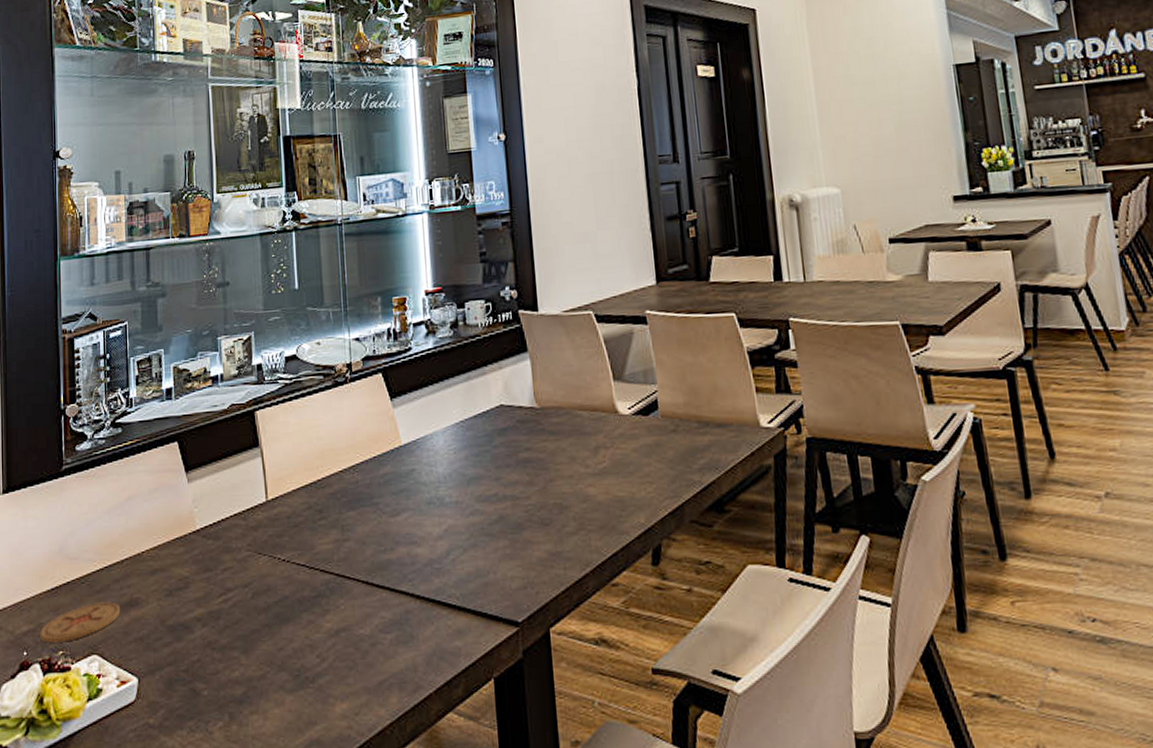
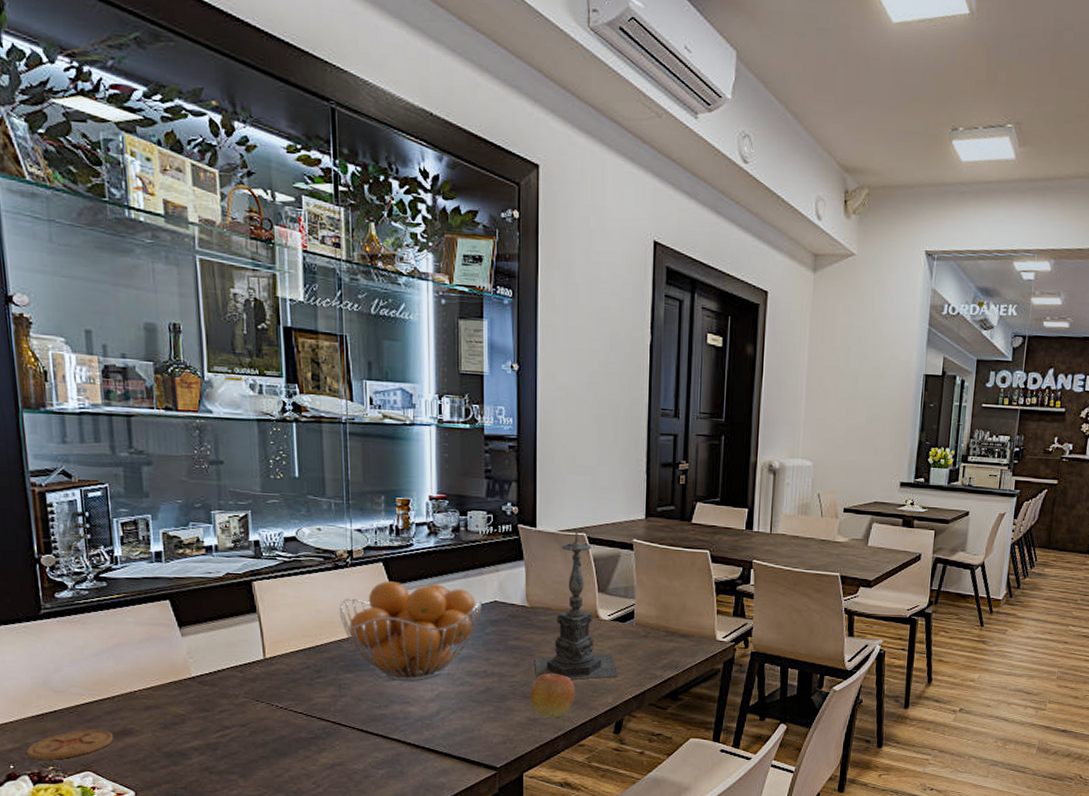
fruit basket: none [340,391,488,516] -> present [339,581,483,681]
apple: none [548,490,601,550] -> present [530,674,575,718]
candle holder: none [550,308,648,499] -> present [535,530,618,679]

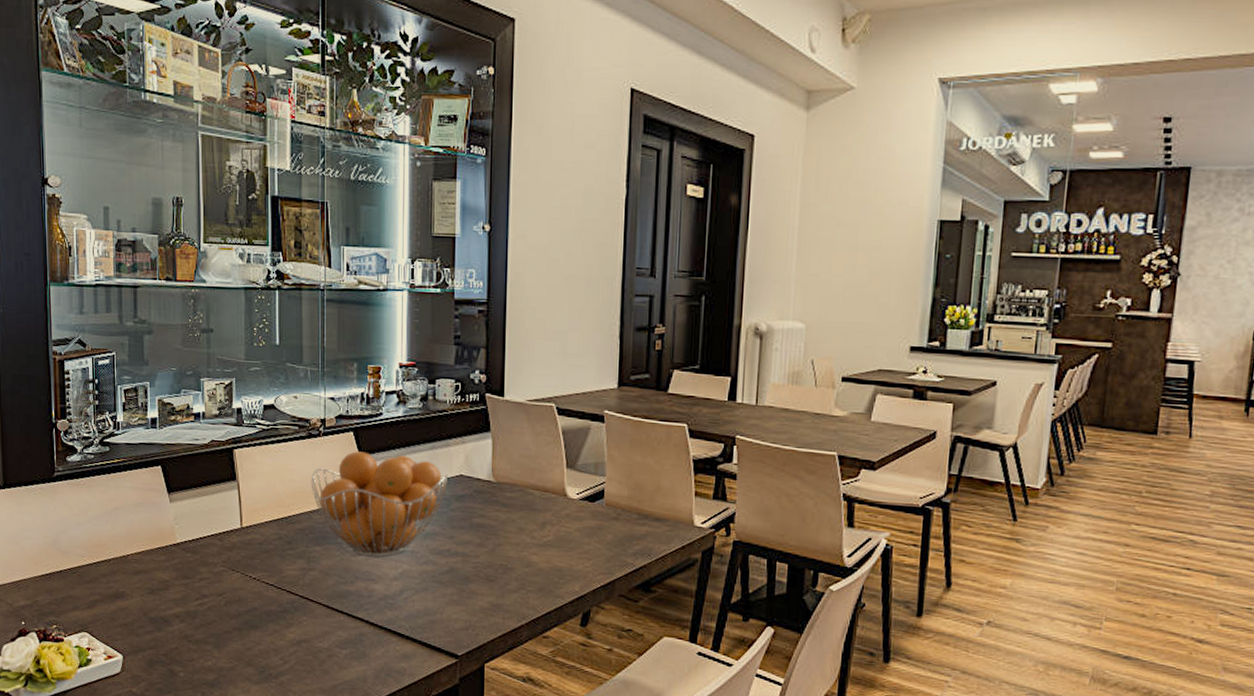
coaster: present [27,729,114,760] -> none [36,590,108,619]
apple: present [530,674,575,718] -> none [493,555,540,606]
candle holder: present [535,530,618,679] -> none [499,399,586,564]

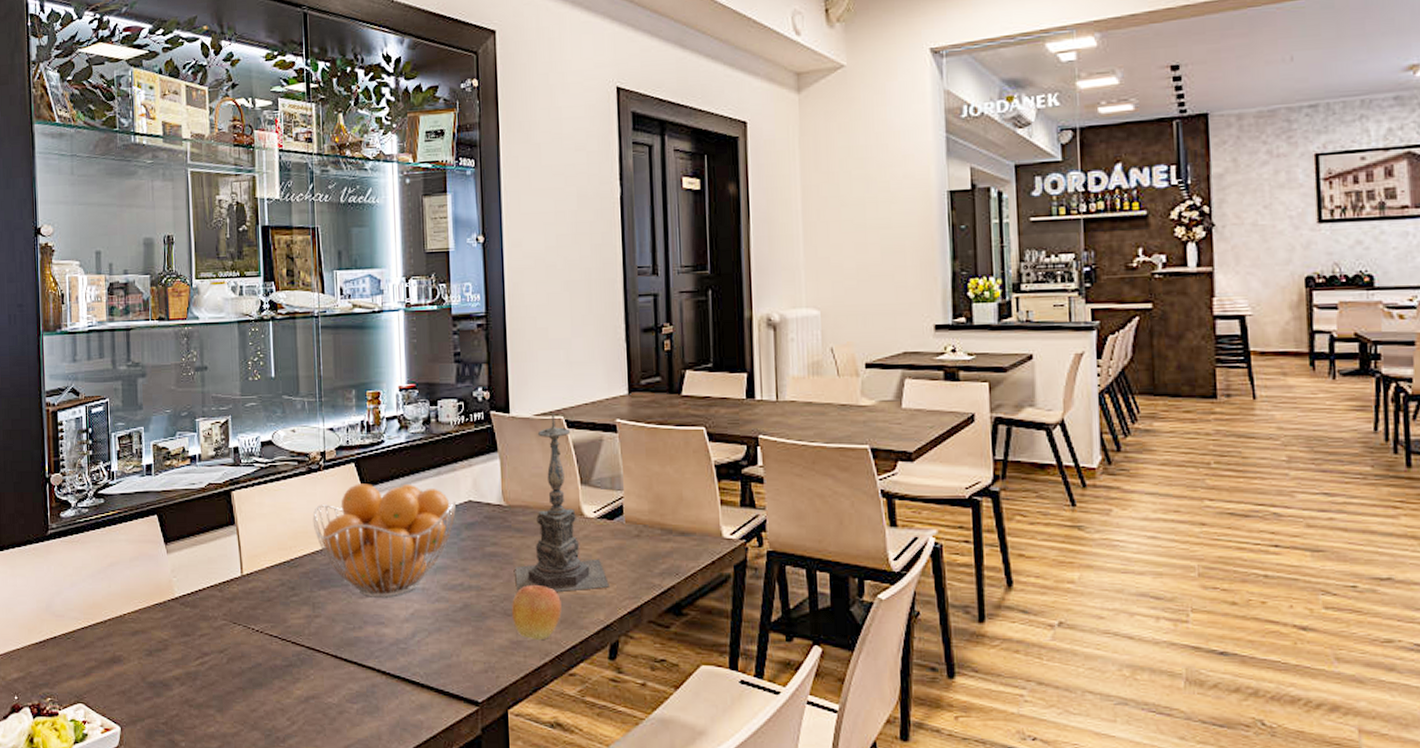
apple: none [493,555,540,606] -> present [511,585,562,641]
candle holder: none [499,399,586,564] -> present [515,413,609,592]

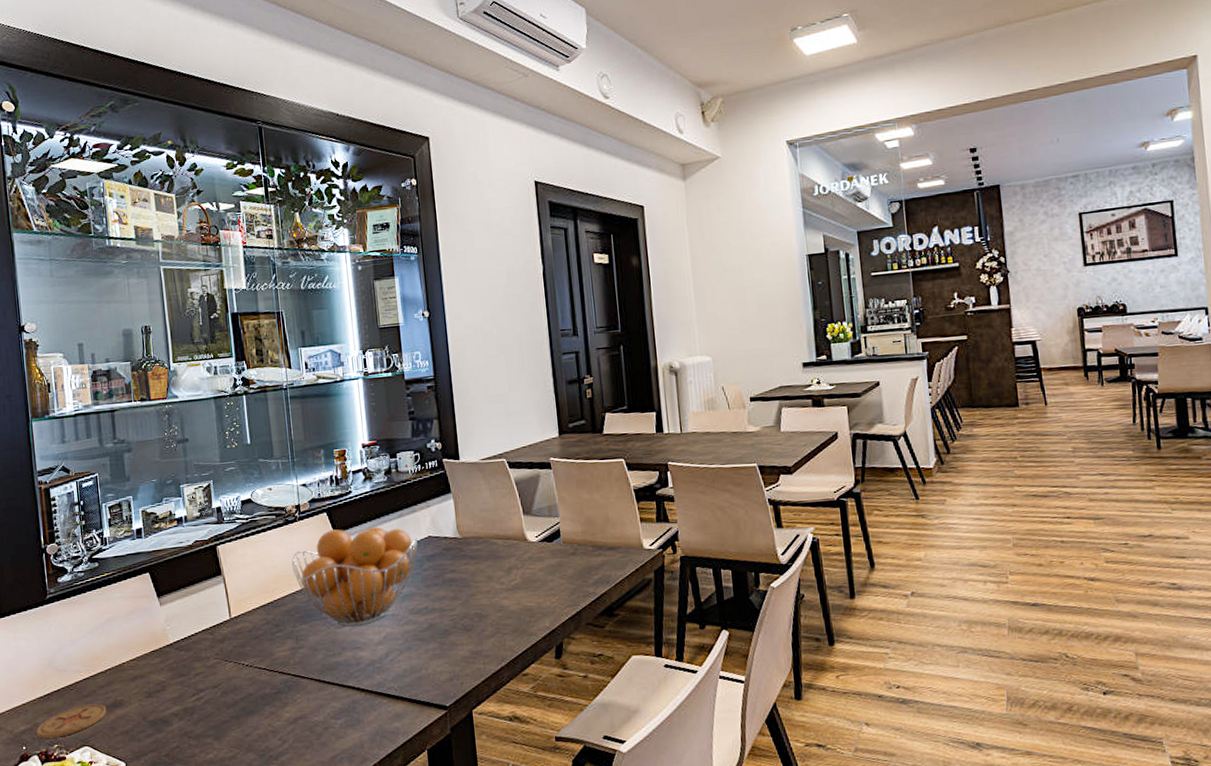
coaster: none [29,657,104,691] -> present [36,704,107,739]
apple: present [511,585,562,641] -> none [470,602,513,649]
candle holder: present [515,413,609,592] -> none [471,456,552,610]

